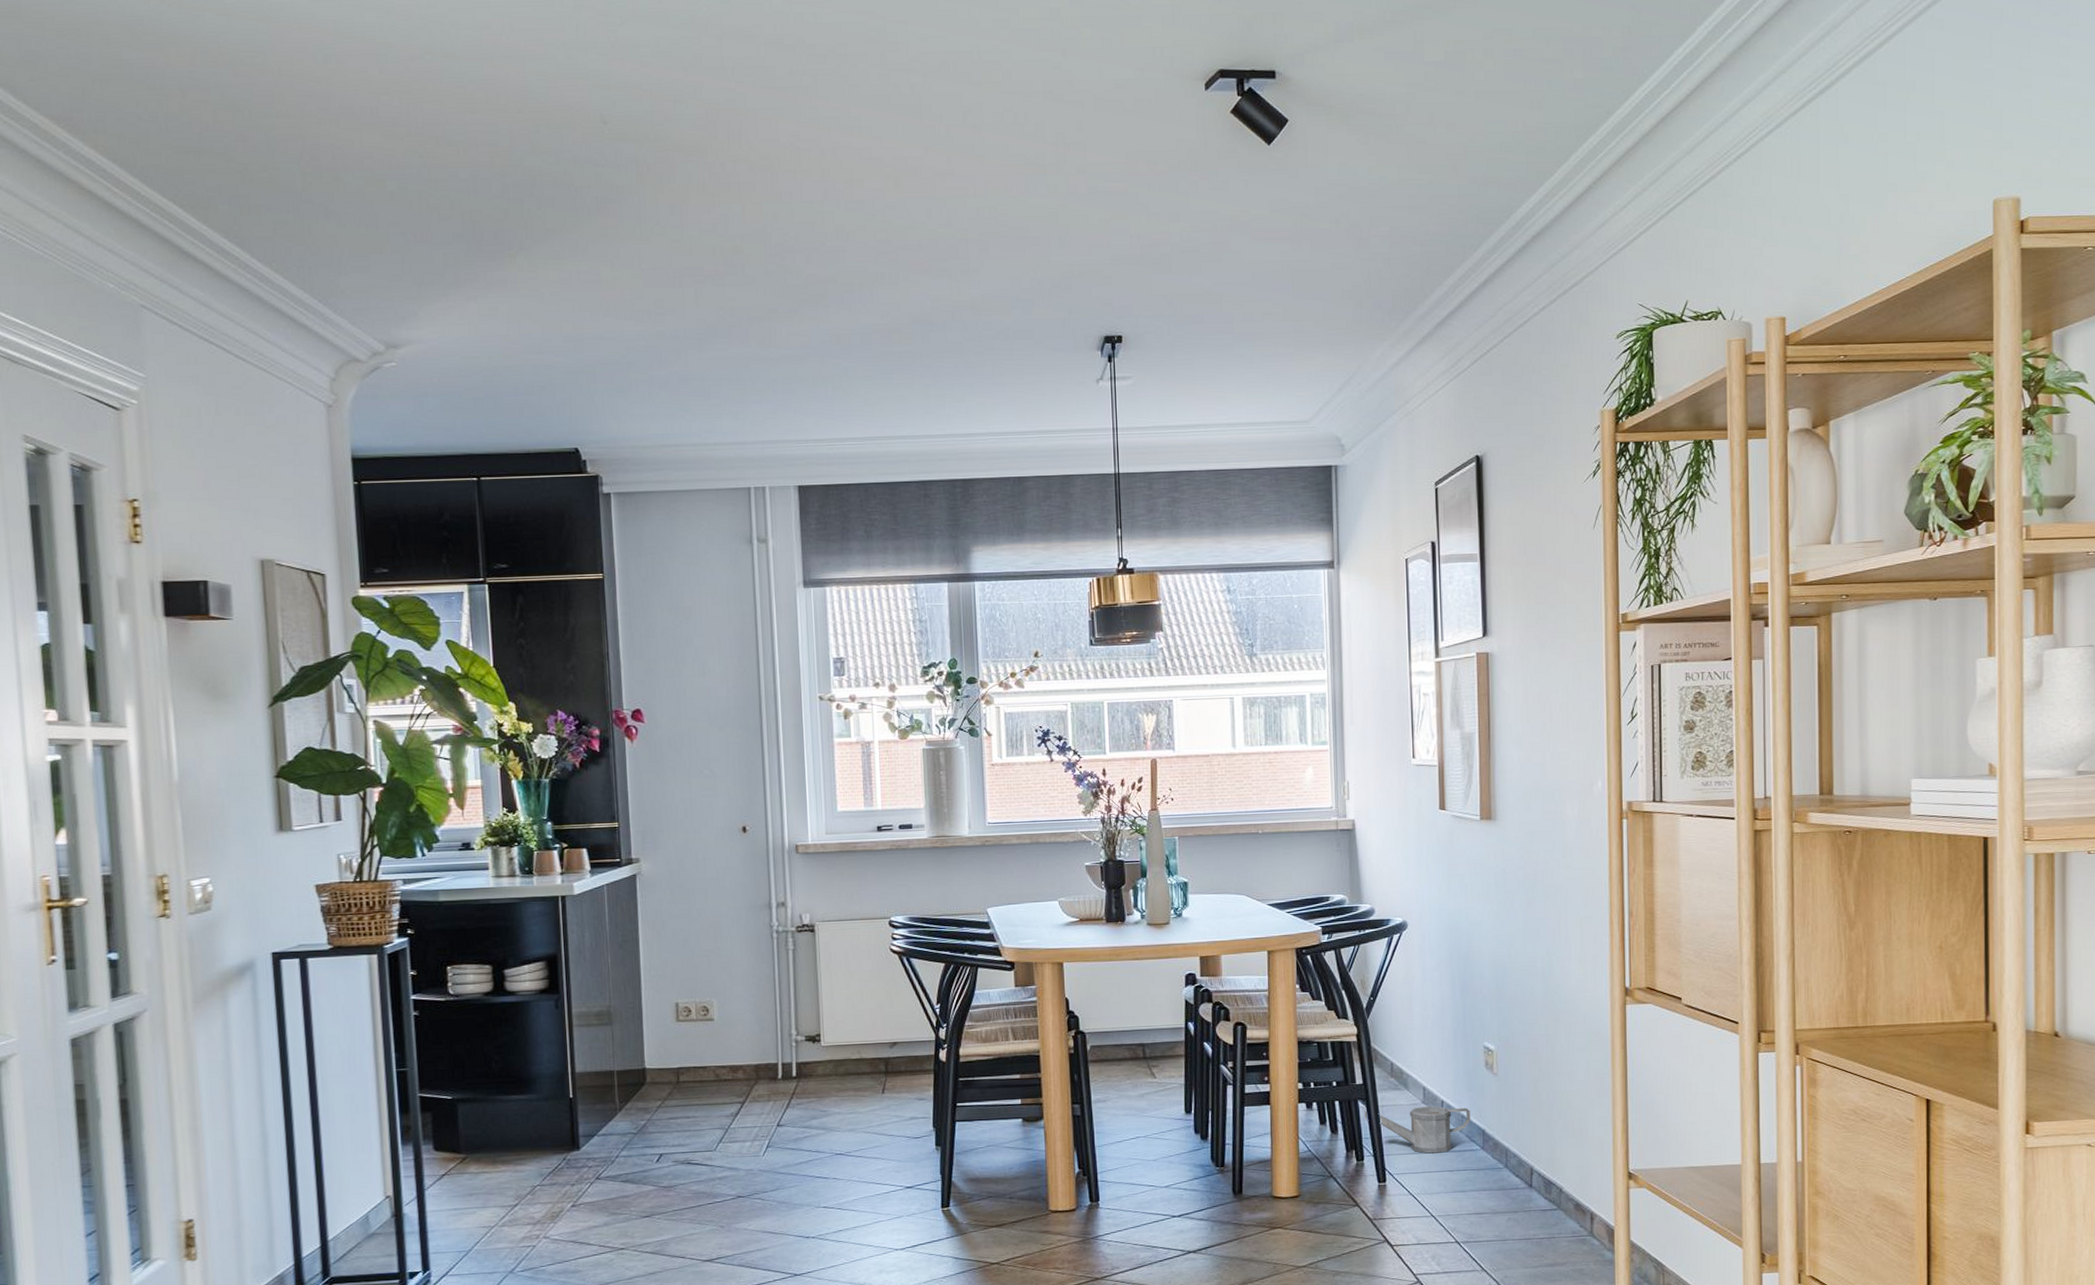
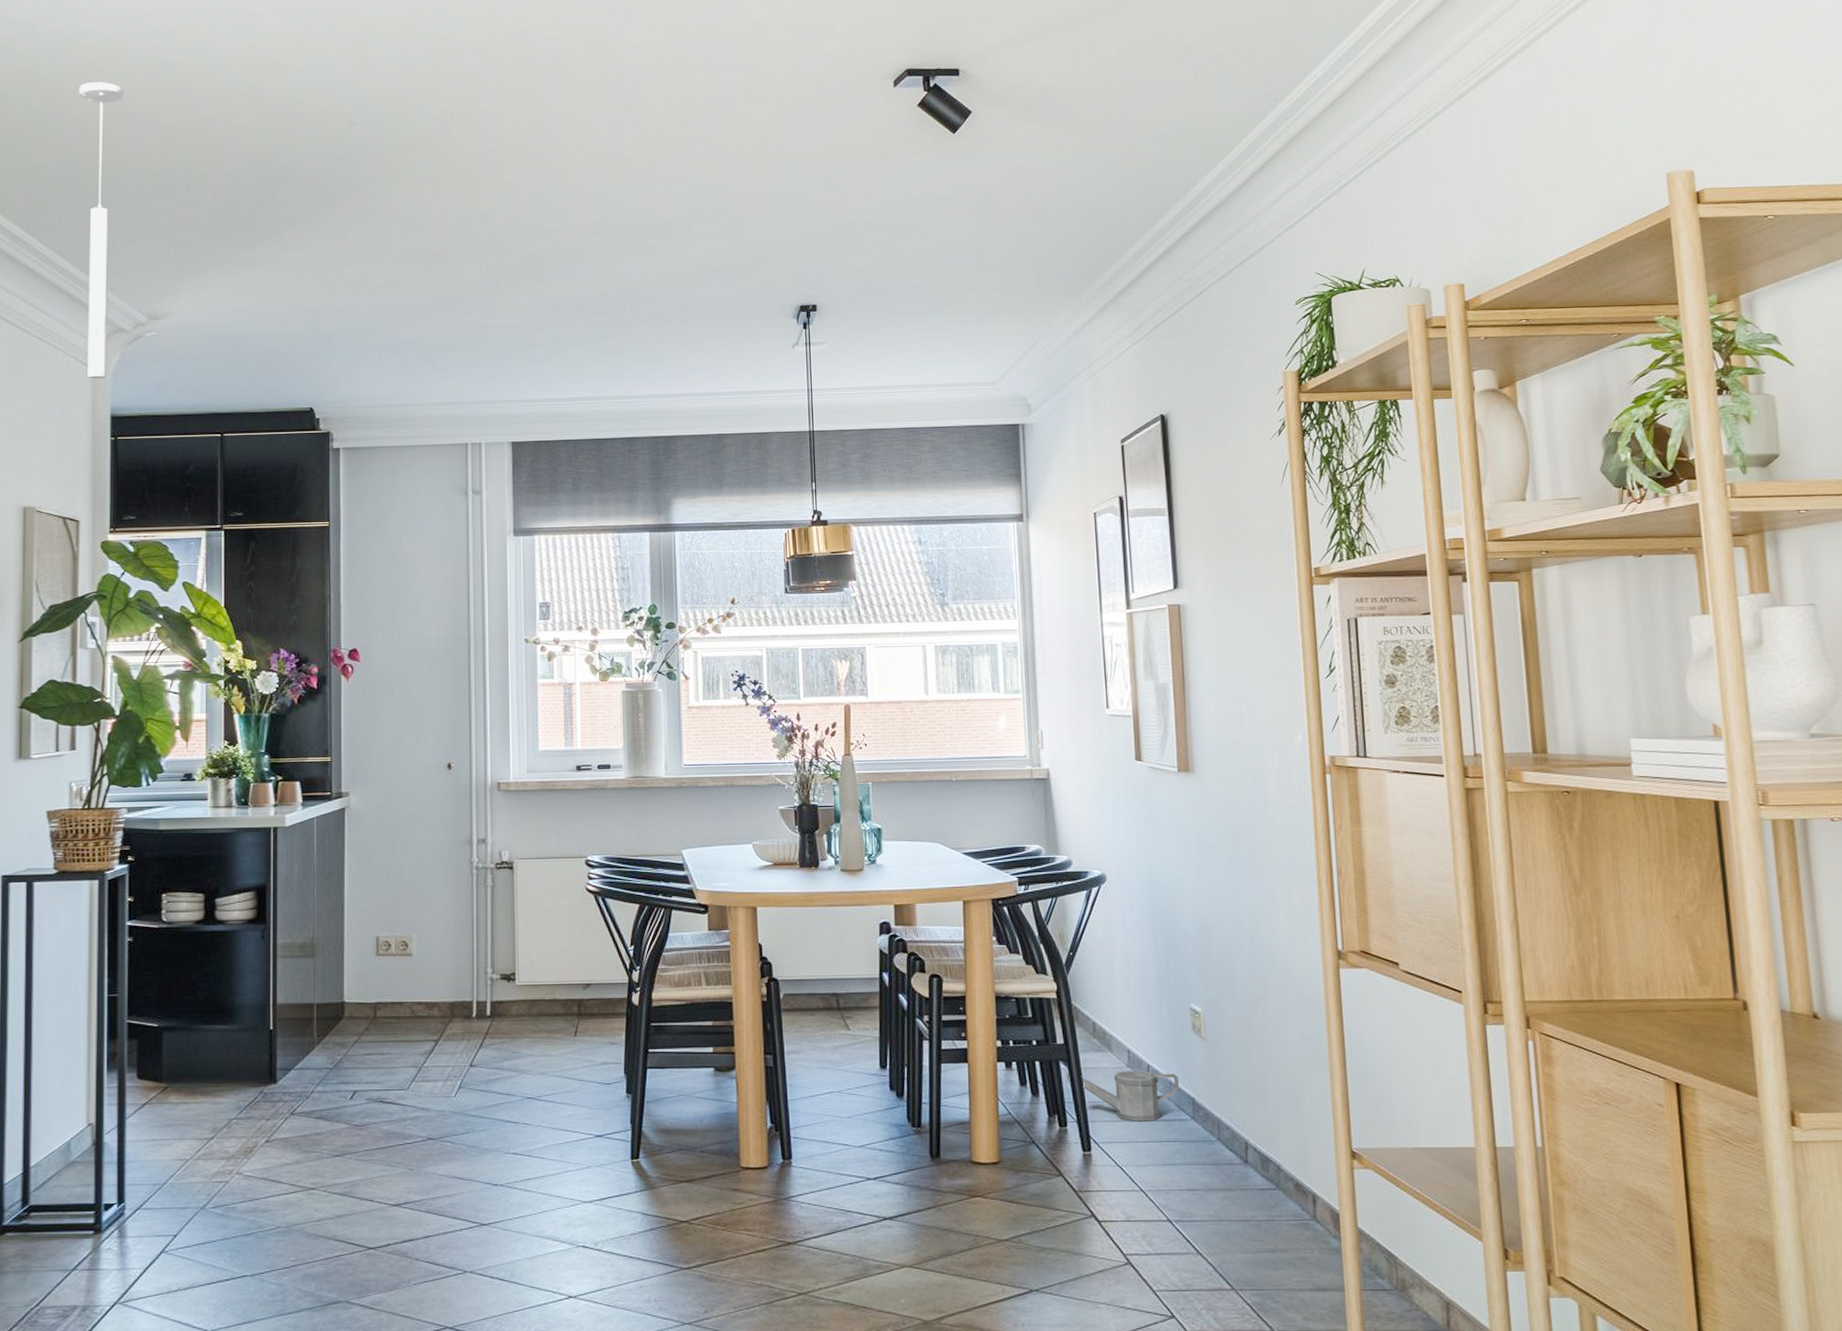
ceiling light: none [283,67,344,416] -> present [79,82,123,379]

